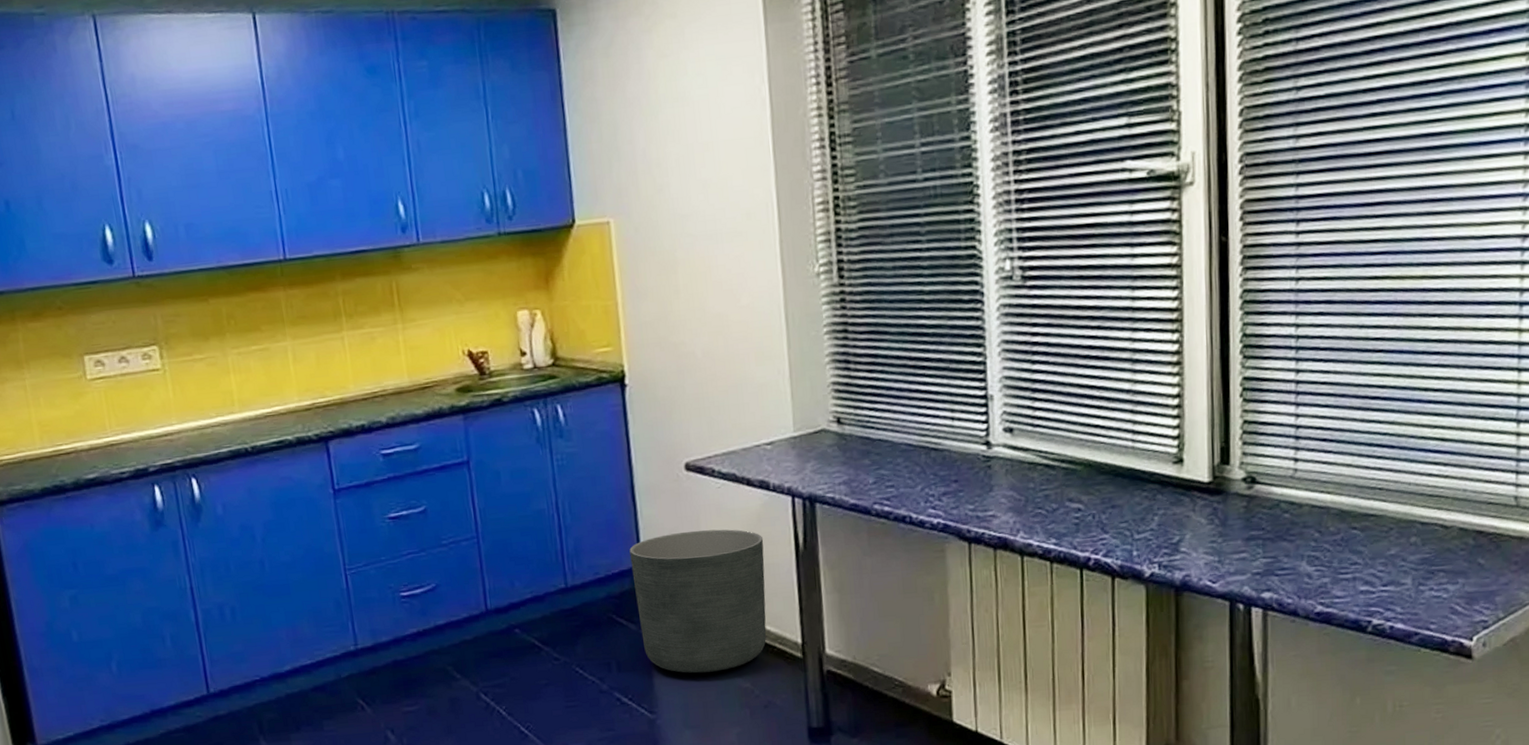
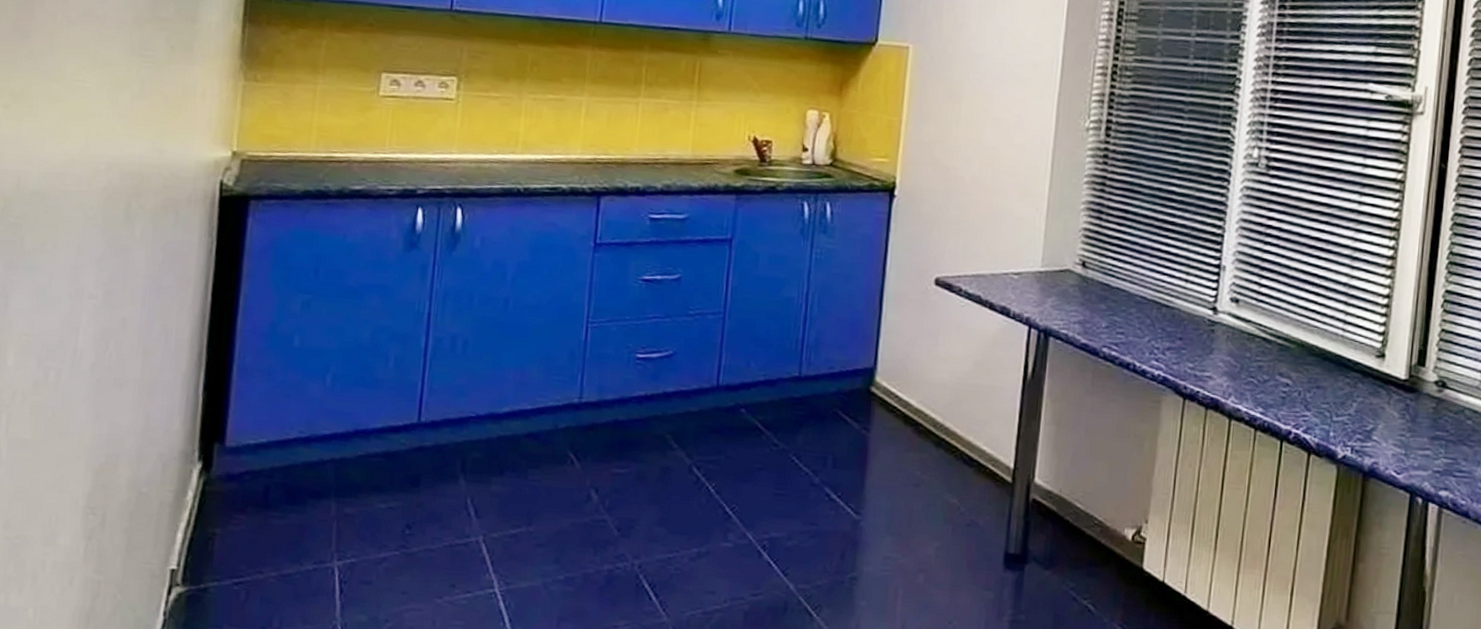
planter: present [629,529,767,674] -> none [862,342,996,483]

